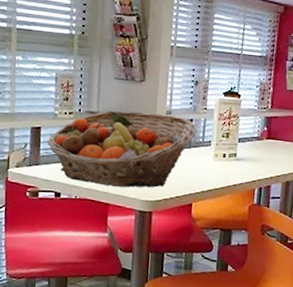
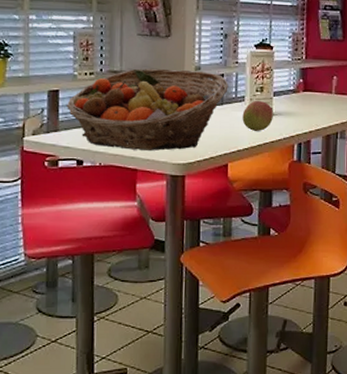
fruit: none [207,145,237,175] -> present [242,100,273,131]

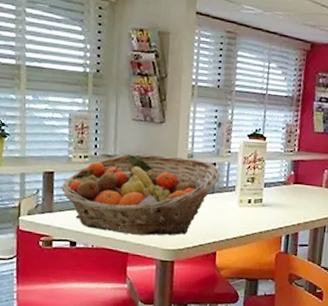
fruit: present [242,100,273,131] -> none [232,190,263,221]

